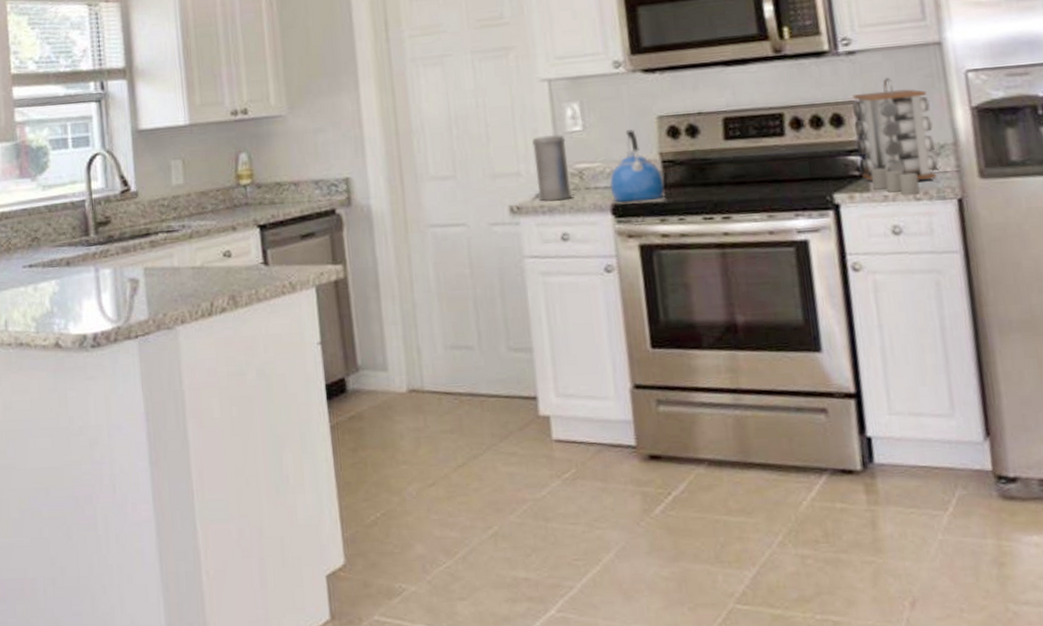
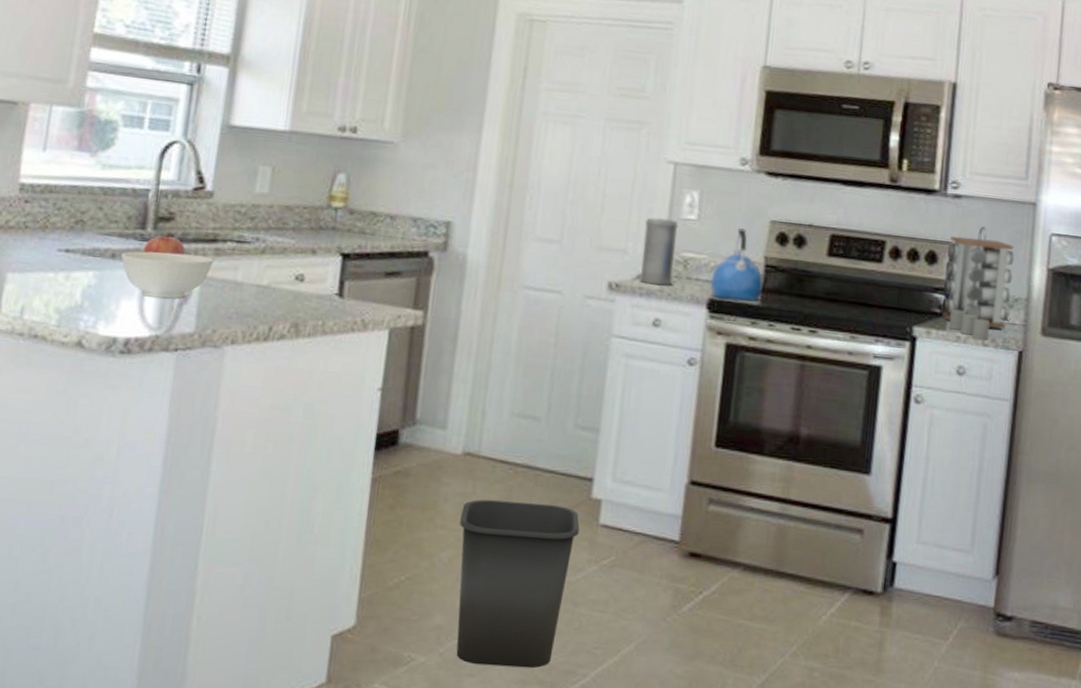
bowl: none [74,250,152,295] -> present [121,251,215,300]
fruit: none [91,235,126,256] -> present [143,233,185,255]
waste bin: none [418,427,535,587] -> present [456,499,580,668]

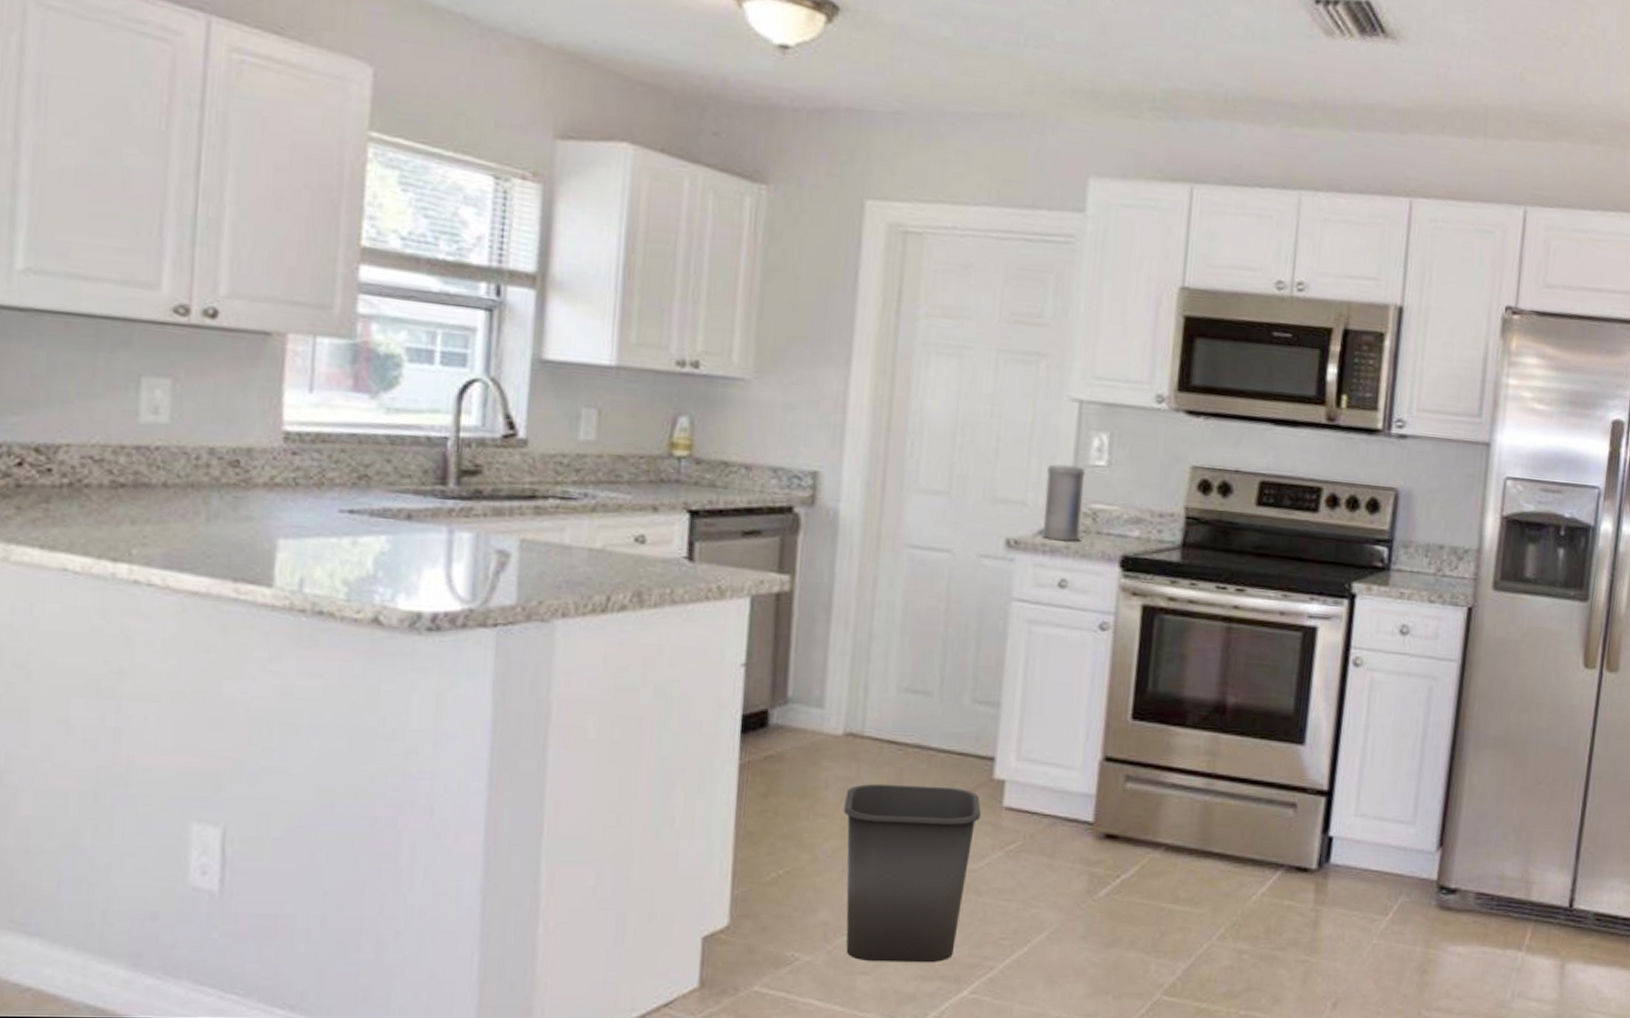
bowl: present [121,251,215,300] -> none [418,511,535,567]
fruit: present [143,233,185,255] -> none [445,489,498,515]
kettle: present [710,228,763,302] -> none [1123,475,1184,559]
spice rack: present [941,226,1015,329] -> none [1383,470,1465,583]
canister: present [949,309,990,342] -> none [1392,563,1437,598]

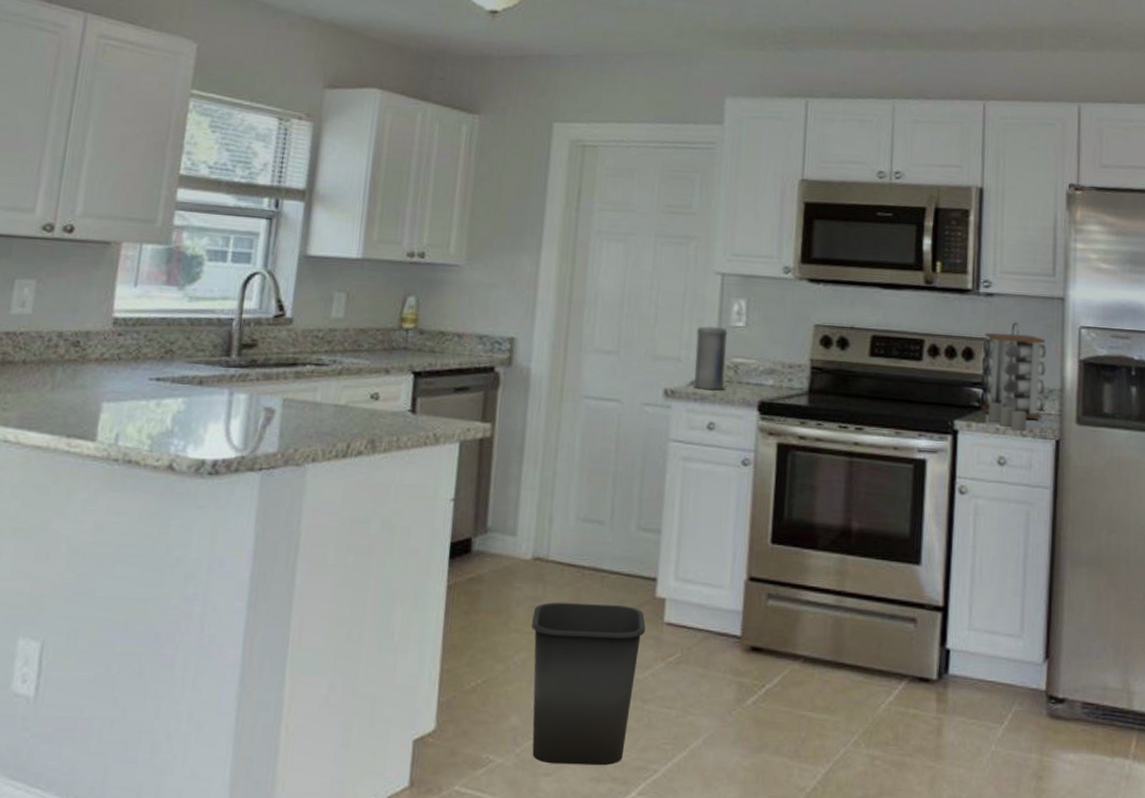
spice rack: none [1383,470,1465,583] -> present [980,322,1047,419]
canister: none [1392,563,1437,598] -> present [989,402,1027,432]

